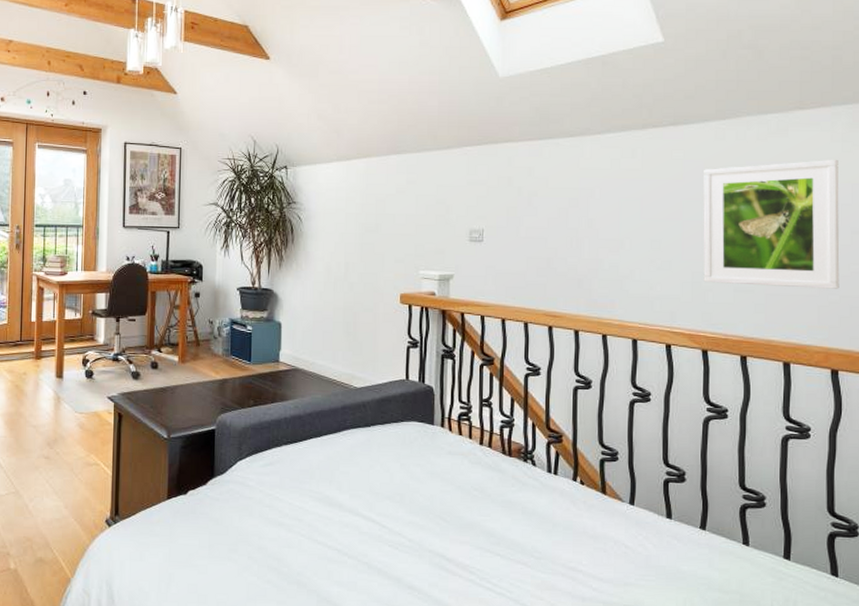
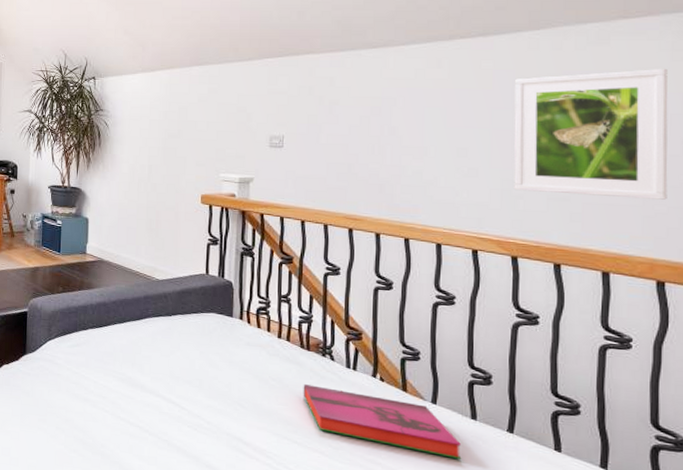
hardback book: none [505,493,658,560] -> present [303,384,462,459]

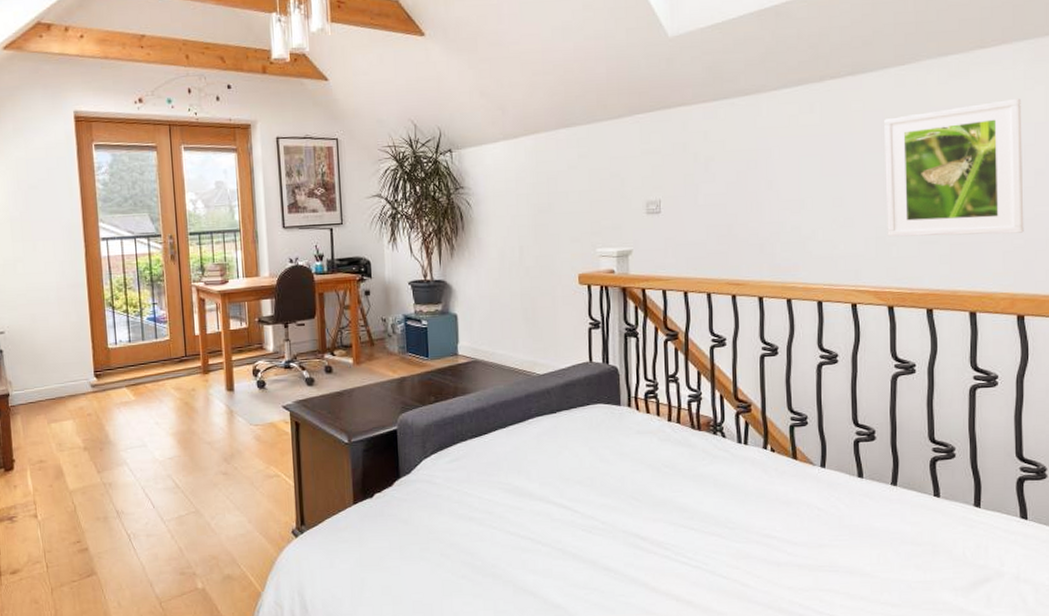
hardback book: present [303,384,462,459] -> none [696,466,851,520]

